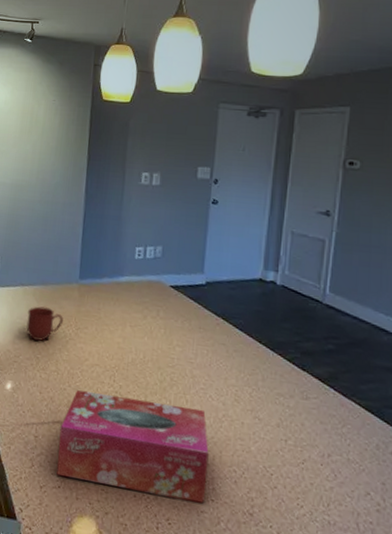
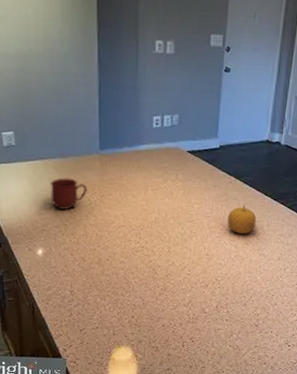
tissue box: present [57,390,209,504] -> none [93,249,224,323]
fruit: none [213,352,249,389] -> present [227,205,257,234]

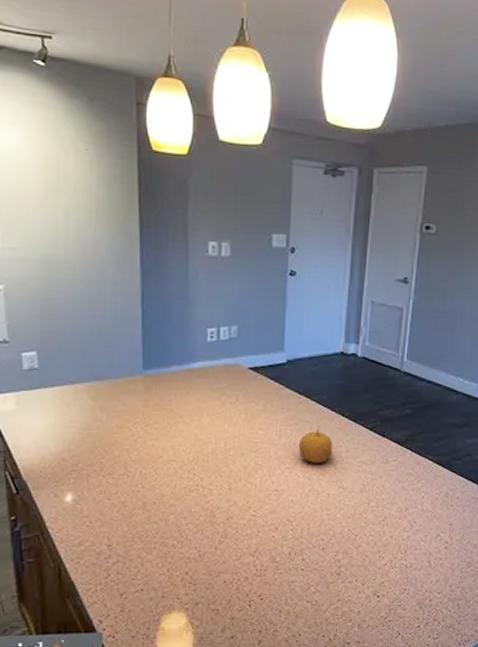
mug: present [51,178,87,210] -> none [83,405,128,444]

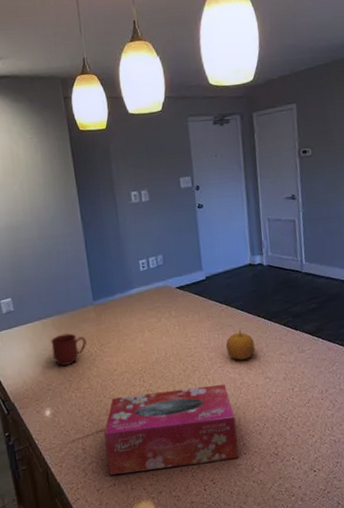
mug: none [83,405,128,444] -> present [51,333,87,366]
tissue box: none [137,488,297,578] -> present [104,384,238,475]

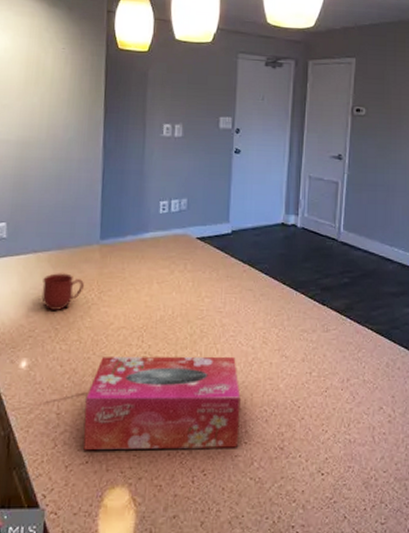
fruit: present [225,330,255,360] -> none [242,296,275,331]

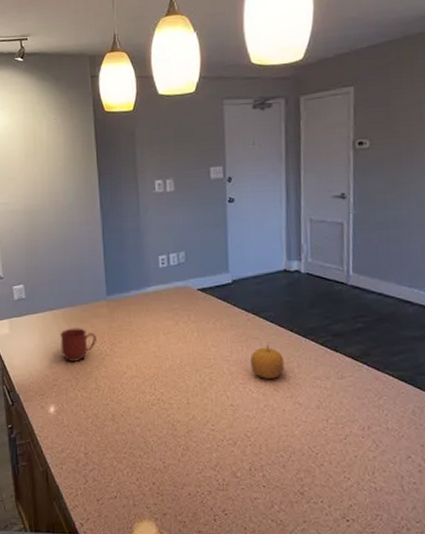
tissue box: present [83,356,241,450] -> none [108,403,257,491]
fruit: none [242,296,275,331] -> present [250,344,285,379]

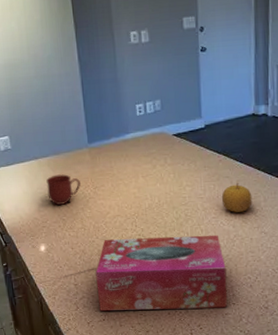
tissue box: none [108,403,257,491] -> present [95,235,227,311]

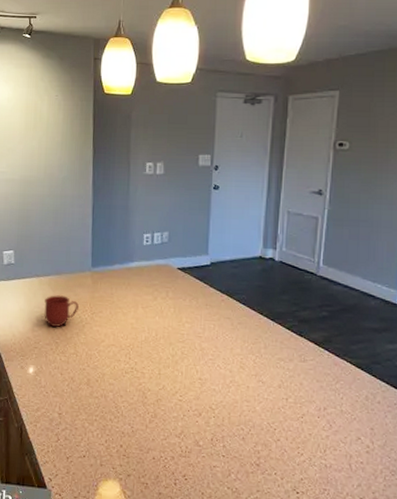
tissue box: present [95,235,227,311] -> none [81,369,219,460]
fruit: present [221,182,253,212] -> none [220,325,253,357]

